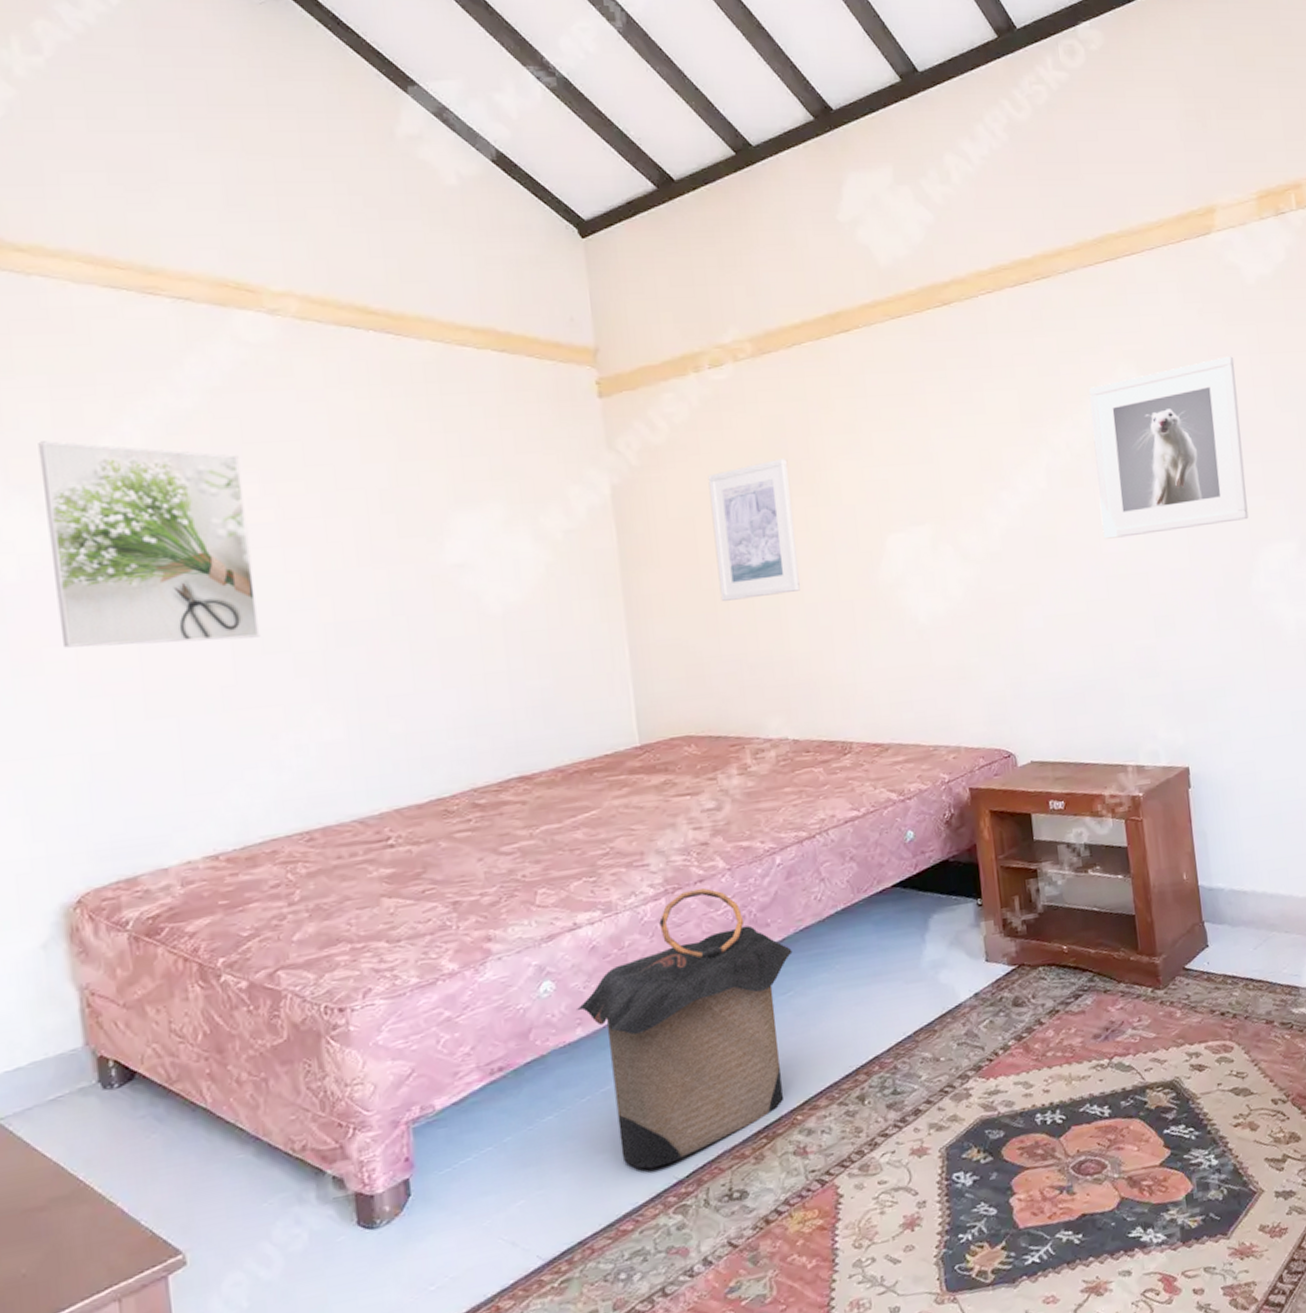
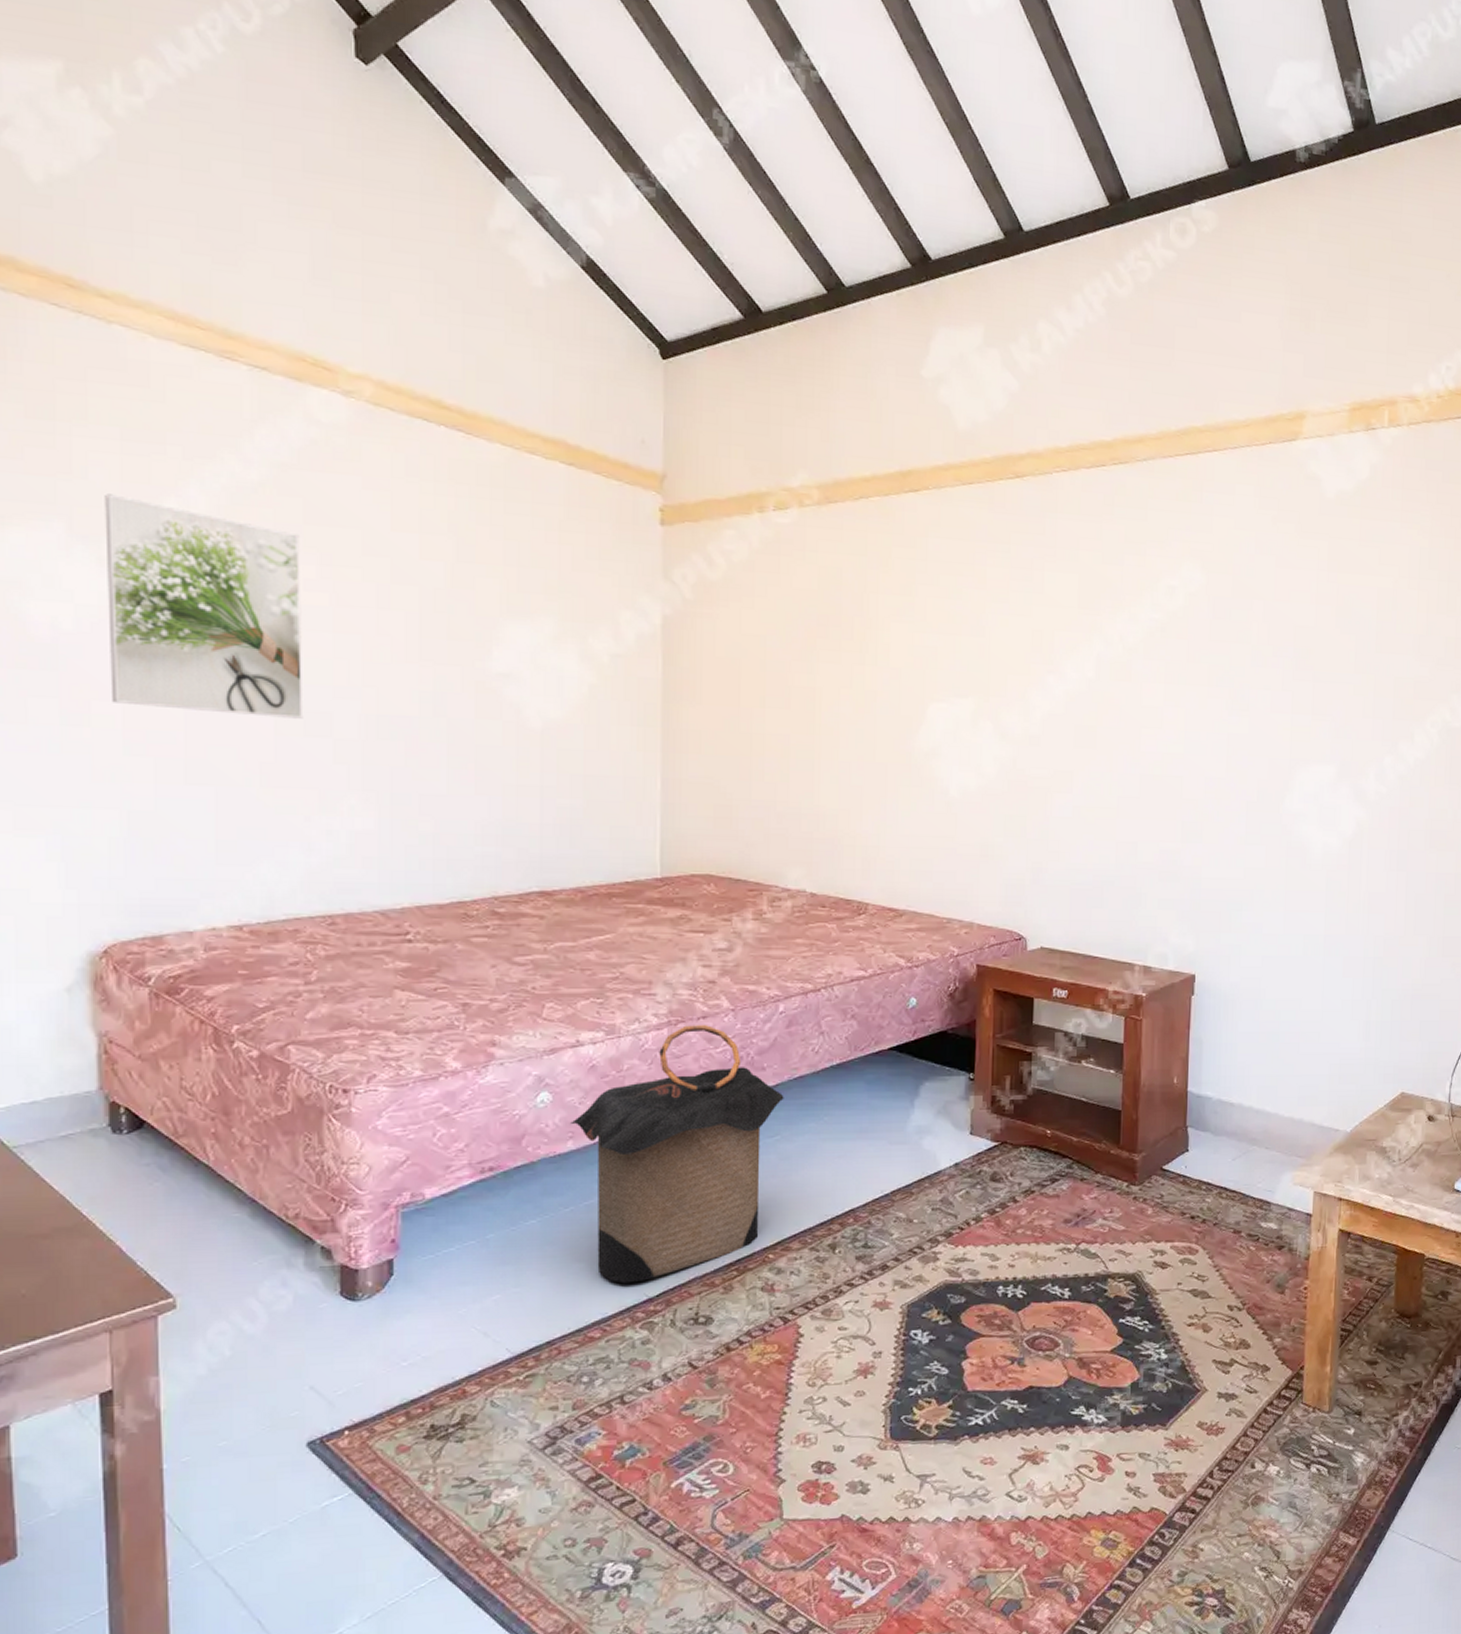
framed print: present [708,459,800,601] -> none [757,611,840,748]
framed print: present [1089,356,1249,540] -> none [1144,569,1301,739]

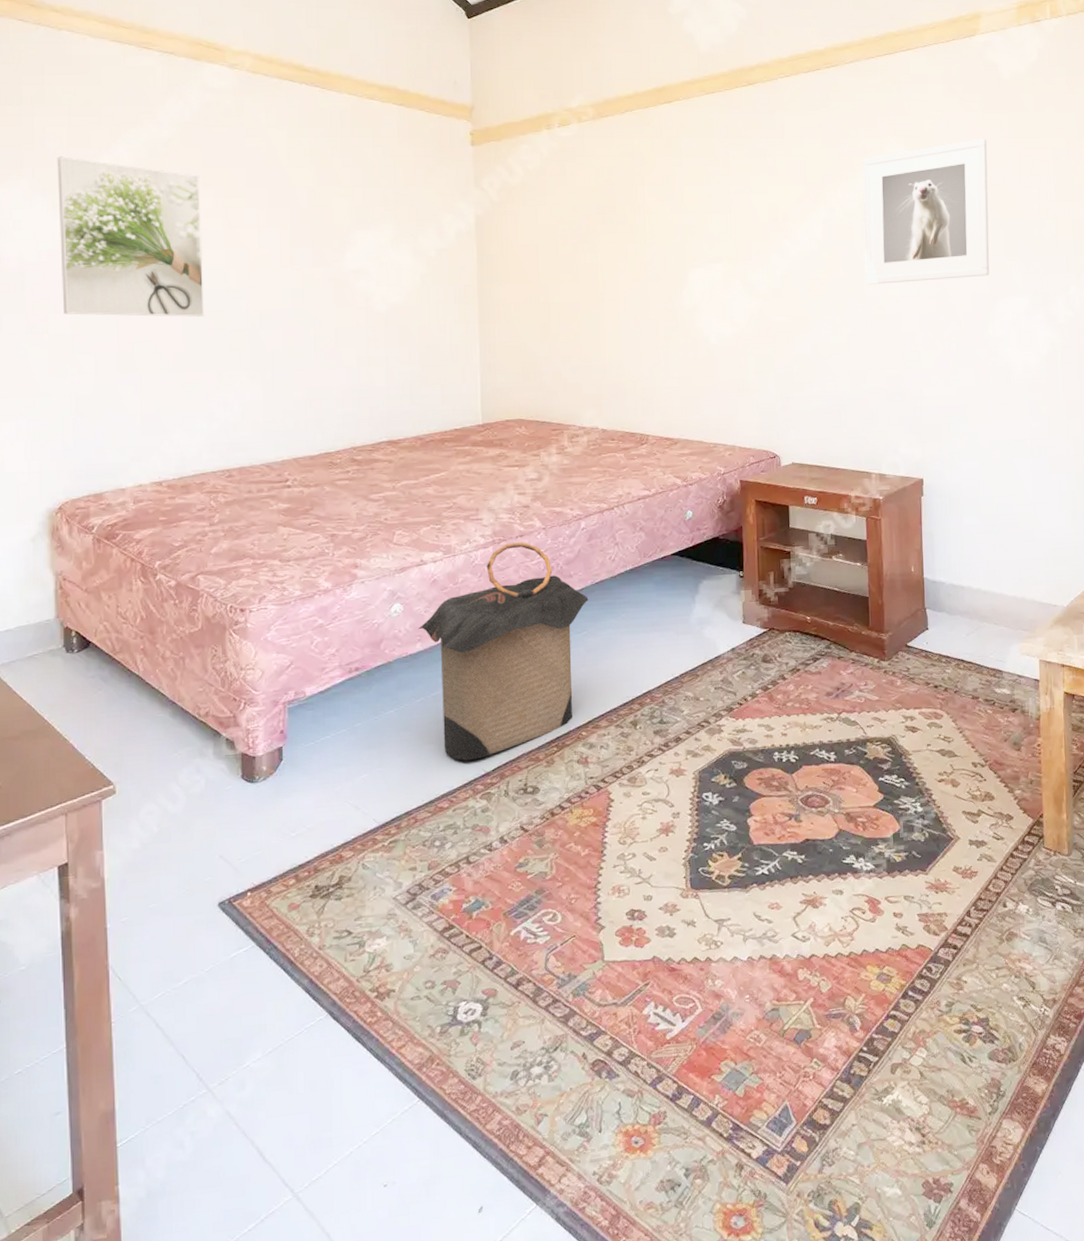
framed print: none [1144,569,1301,739] -> present [863,139,990,285]

